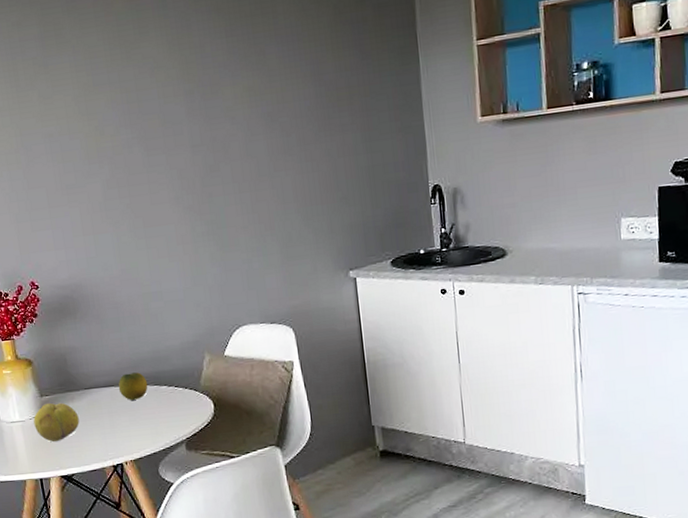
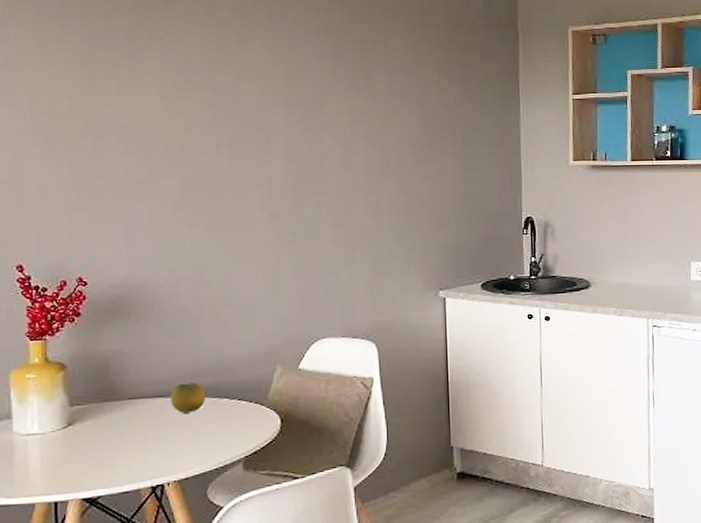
fruit: present [33,402,80,442] -> none [57,413,116,458]

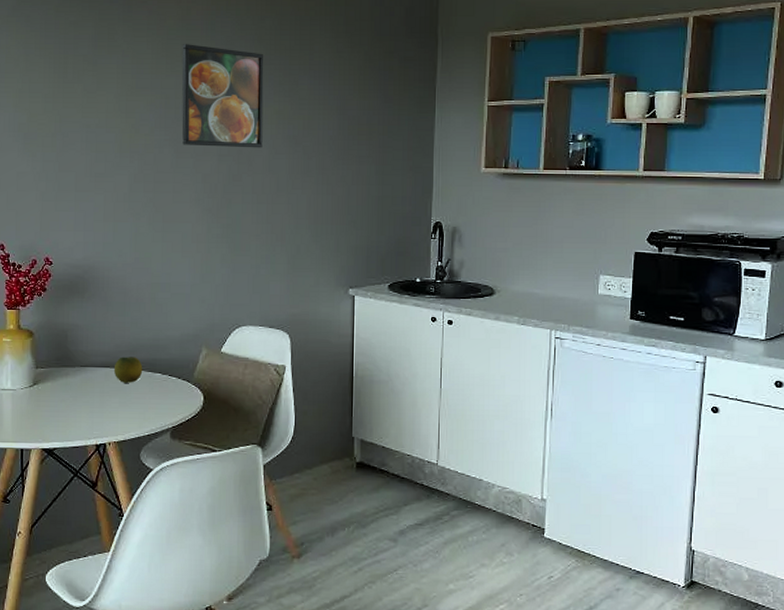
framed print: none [237,36,336,147] -> present [181,44,264,148]

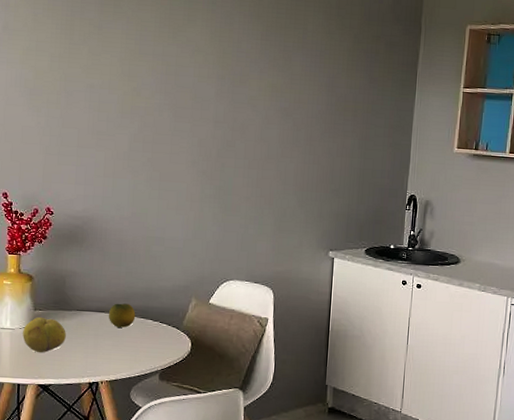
fruit: none [25,375,70,414] -> present [23,316,66,353]
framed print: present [181,44,264,148] -> none [181,15,261,118]

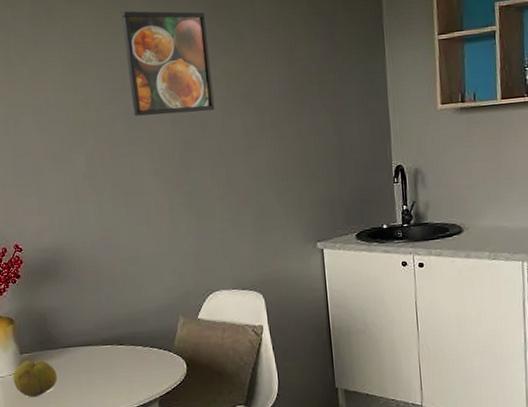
fruit: present [108,303,136,328] -> none [95,333,125,359]
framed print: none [181,15,261,118] -> present [121,11,215,116]

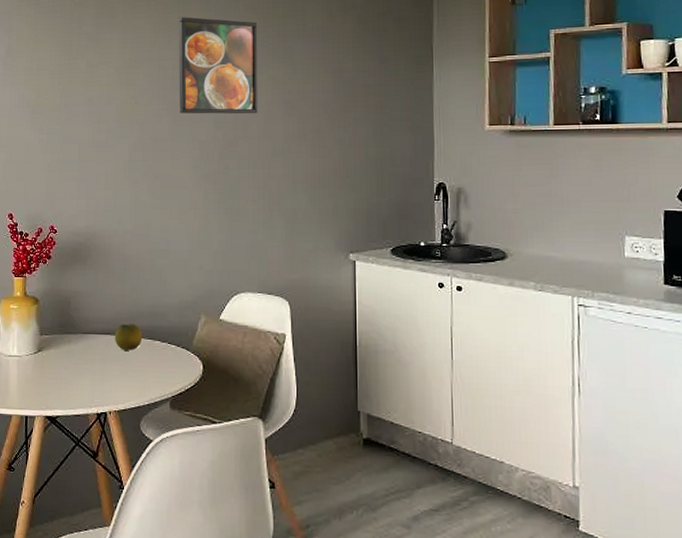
fruit: present [13,360,57,397] -> none [29,342,72,381]
fruit: none [95,333,125,359] -> present [114,324,143,351]

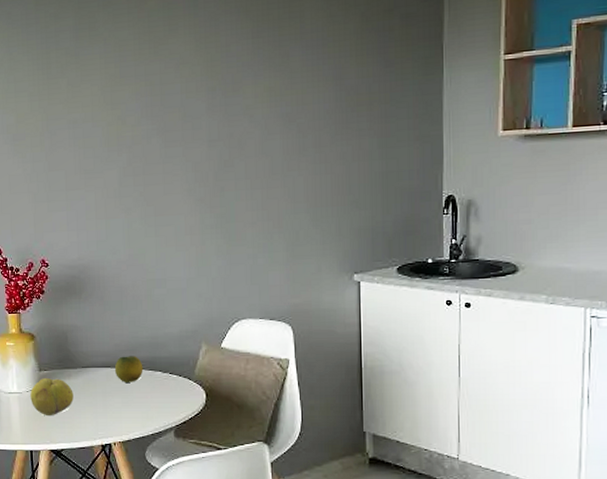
fruit: none [29,342,72,381] -> present [30,377,74,415]
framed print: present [178,17,258,114] -> none [164,24,254,133]

